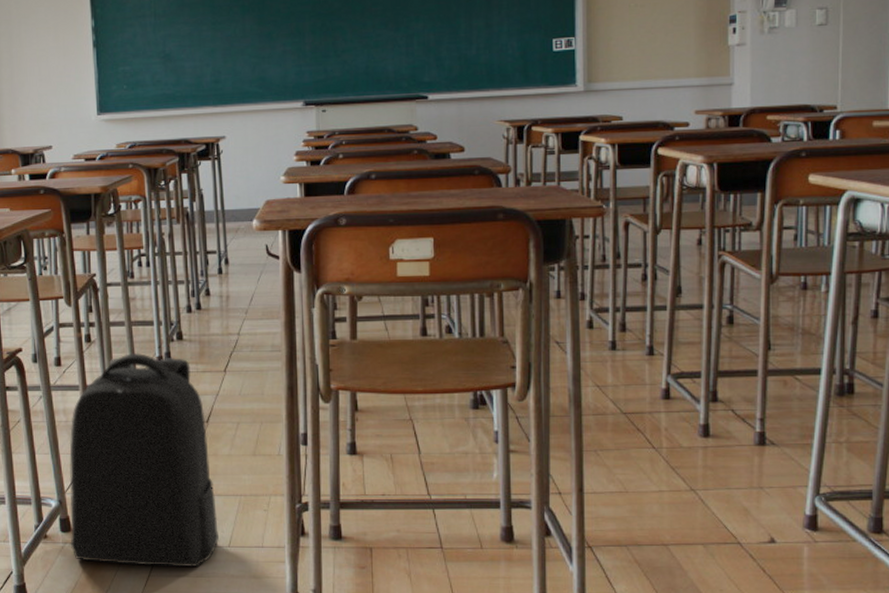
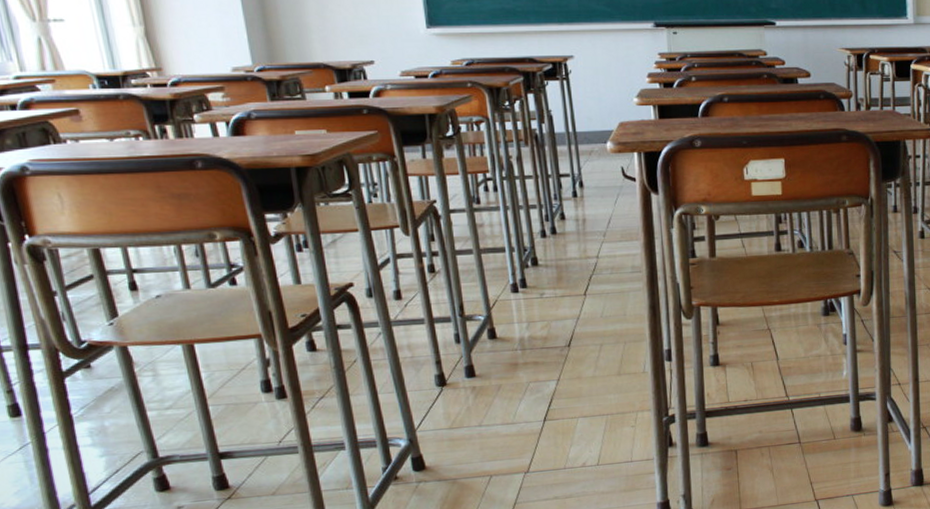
backpack: present [69,352,219,568] -> none [417,280,587,497]

